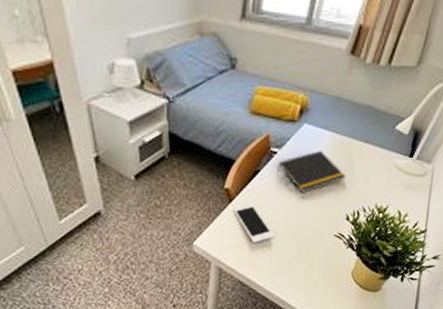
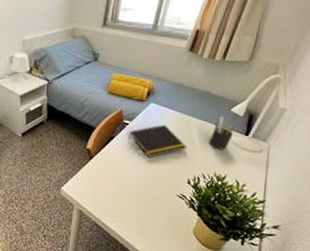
cell phone: present [232,204,274,243] -> none [92,162,125,194]
pen holder: none [370,136,400,177] -> present [208,116,236,150]

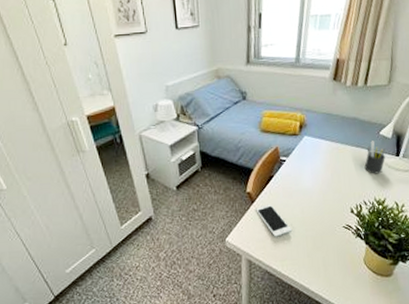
cell phone: none [92,162,125,194] -> present [254,204,291,237]
notepad: present [128,125,188,157] -> none [287,157,346,192]

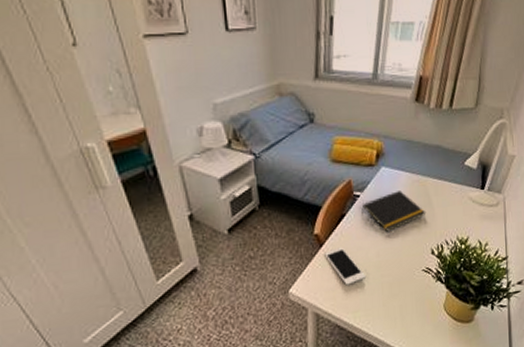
notepad: none [287,157,346,192] -> present [361,191,427,232]
pen holder: present [364,141,387,174] -> none [447,172,471,210]

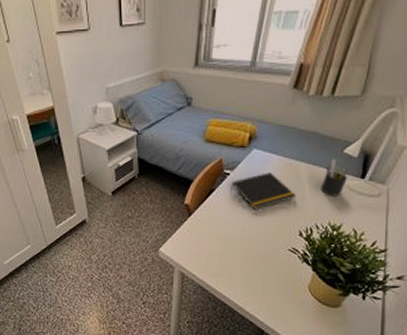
cell phone: present [323,247,365,286] -> none [192,218,230,253]
pen holder: none [447,172,471,210] -> present [320,159,350,197]

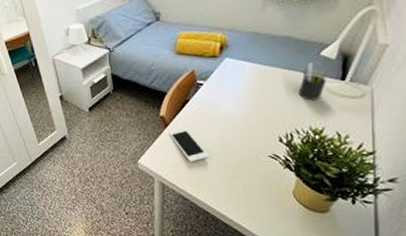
cell phone: none [192,218,230,253] -> present [168,128,208,162]
notepad: present [231,173,297,209] -> none [205,80,274,118]

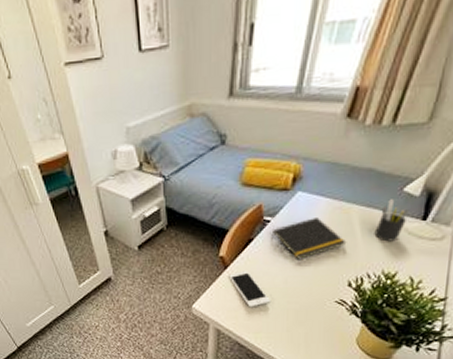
notepad: none [205,80,274,118] -> present [271,218,347,259]

